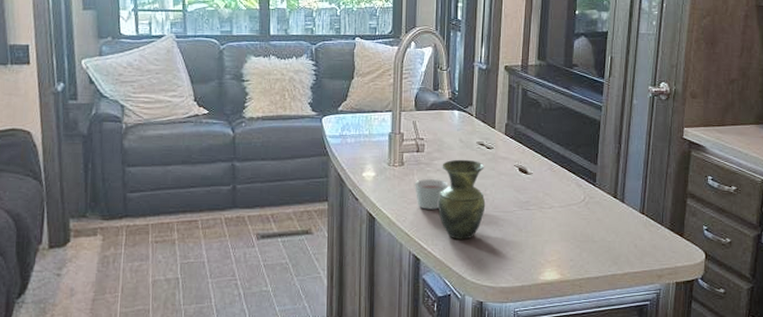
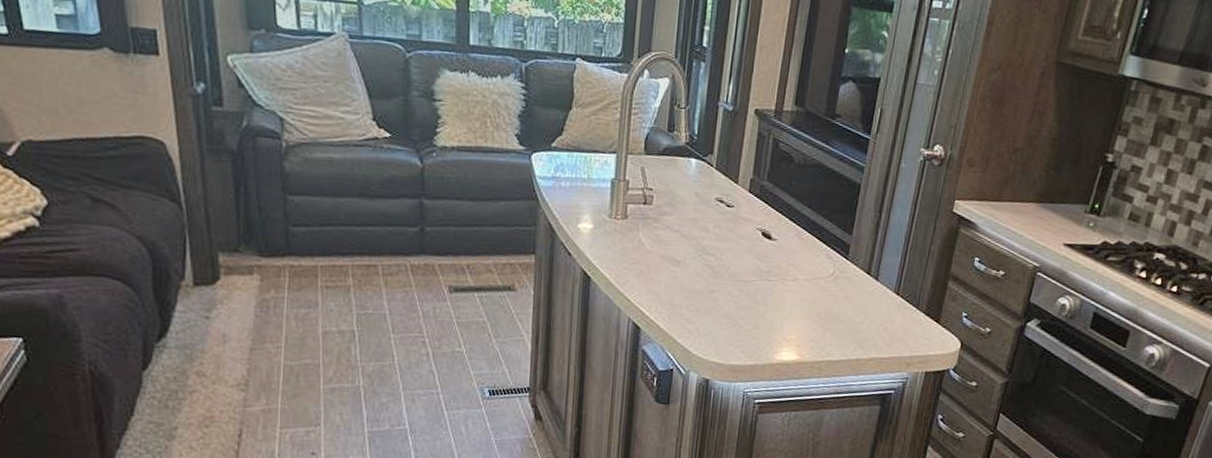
candle: present [415,179,449,210] -> none [639,236,679,273]
vase: present [438,159,486,240] -> none [665,216,722,309]

